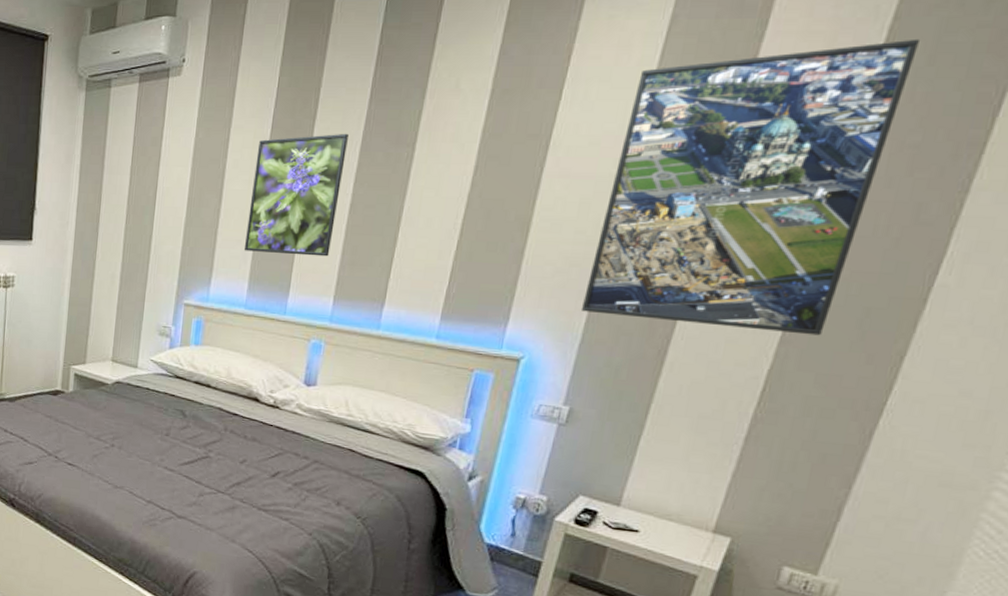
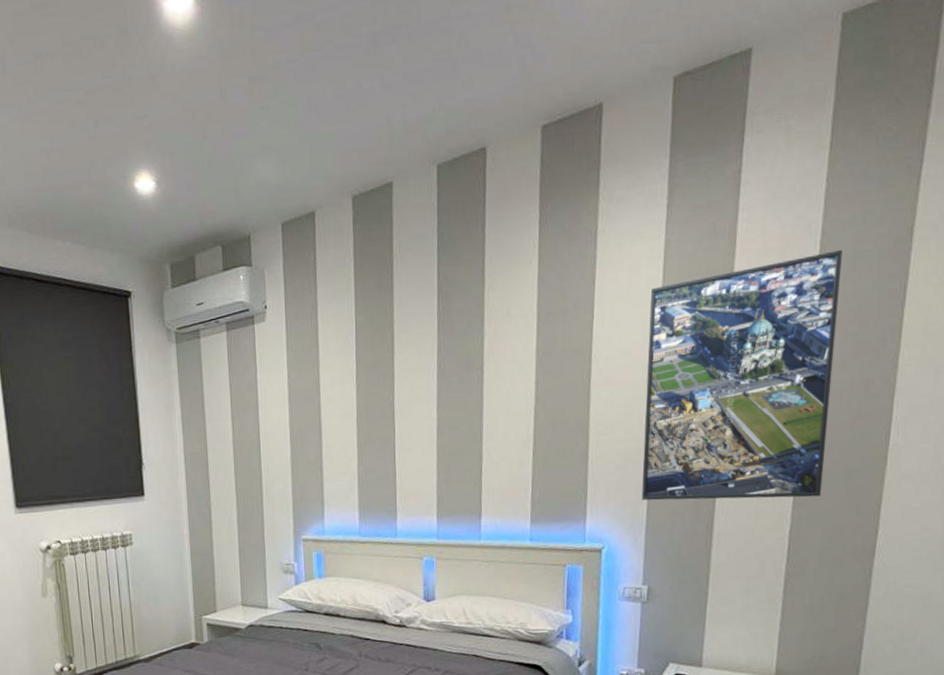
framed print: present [243,133,348,257] -> none [347,362,427,482]

